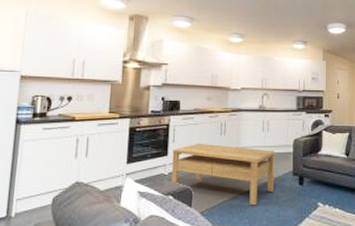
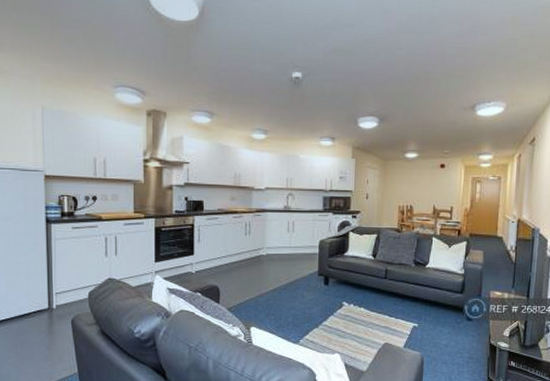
coffee table: present [171,143,274,206] -> none [198,243,300,304]

